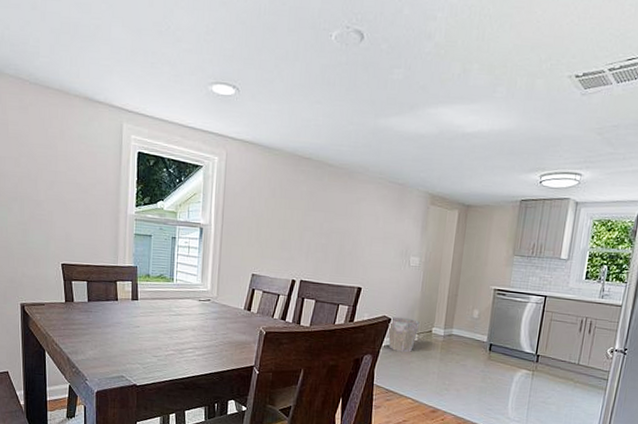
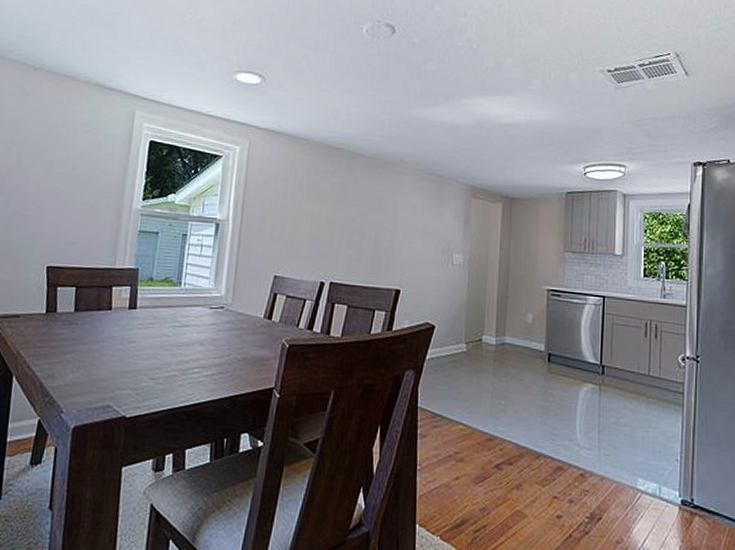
waste bin: present [388,316,420,353] -> none [432,323,468,367]

